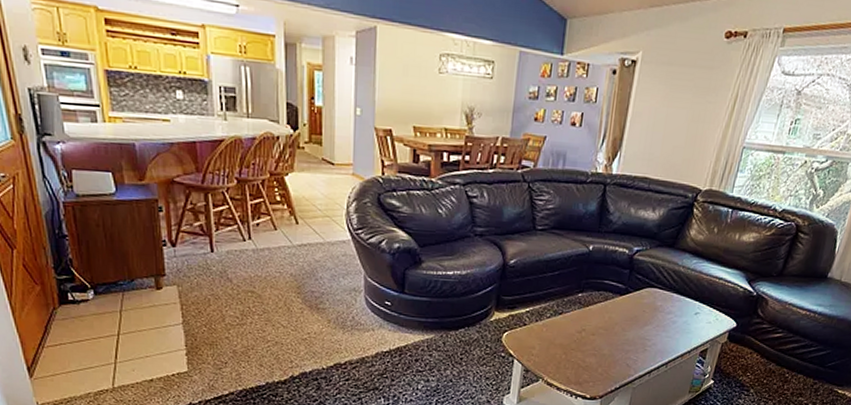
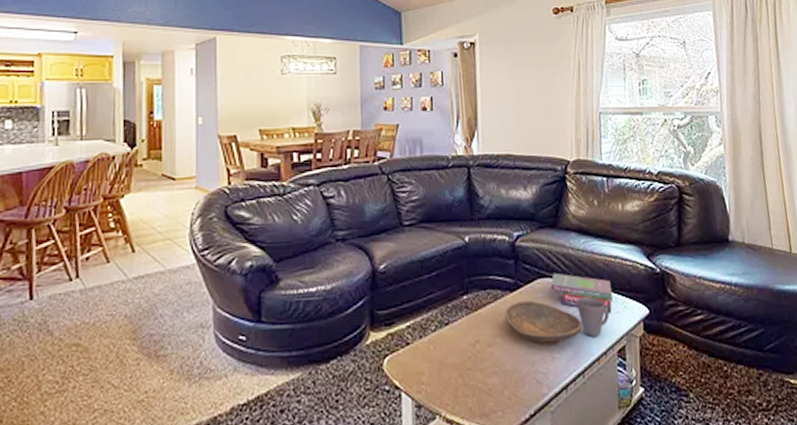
decorative bowl: none [611,304,676,341] -> present [505,301,582,346]
books: none [656,284,710,322] -> present [550,272,613,313]
mug: none [674,307,702,338] -> present [576,297,610,336]

